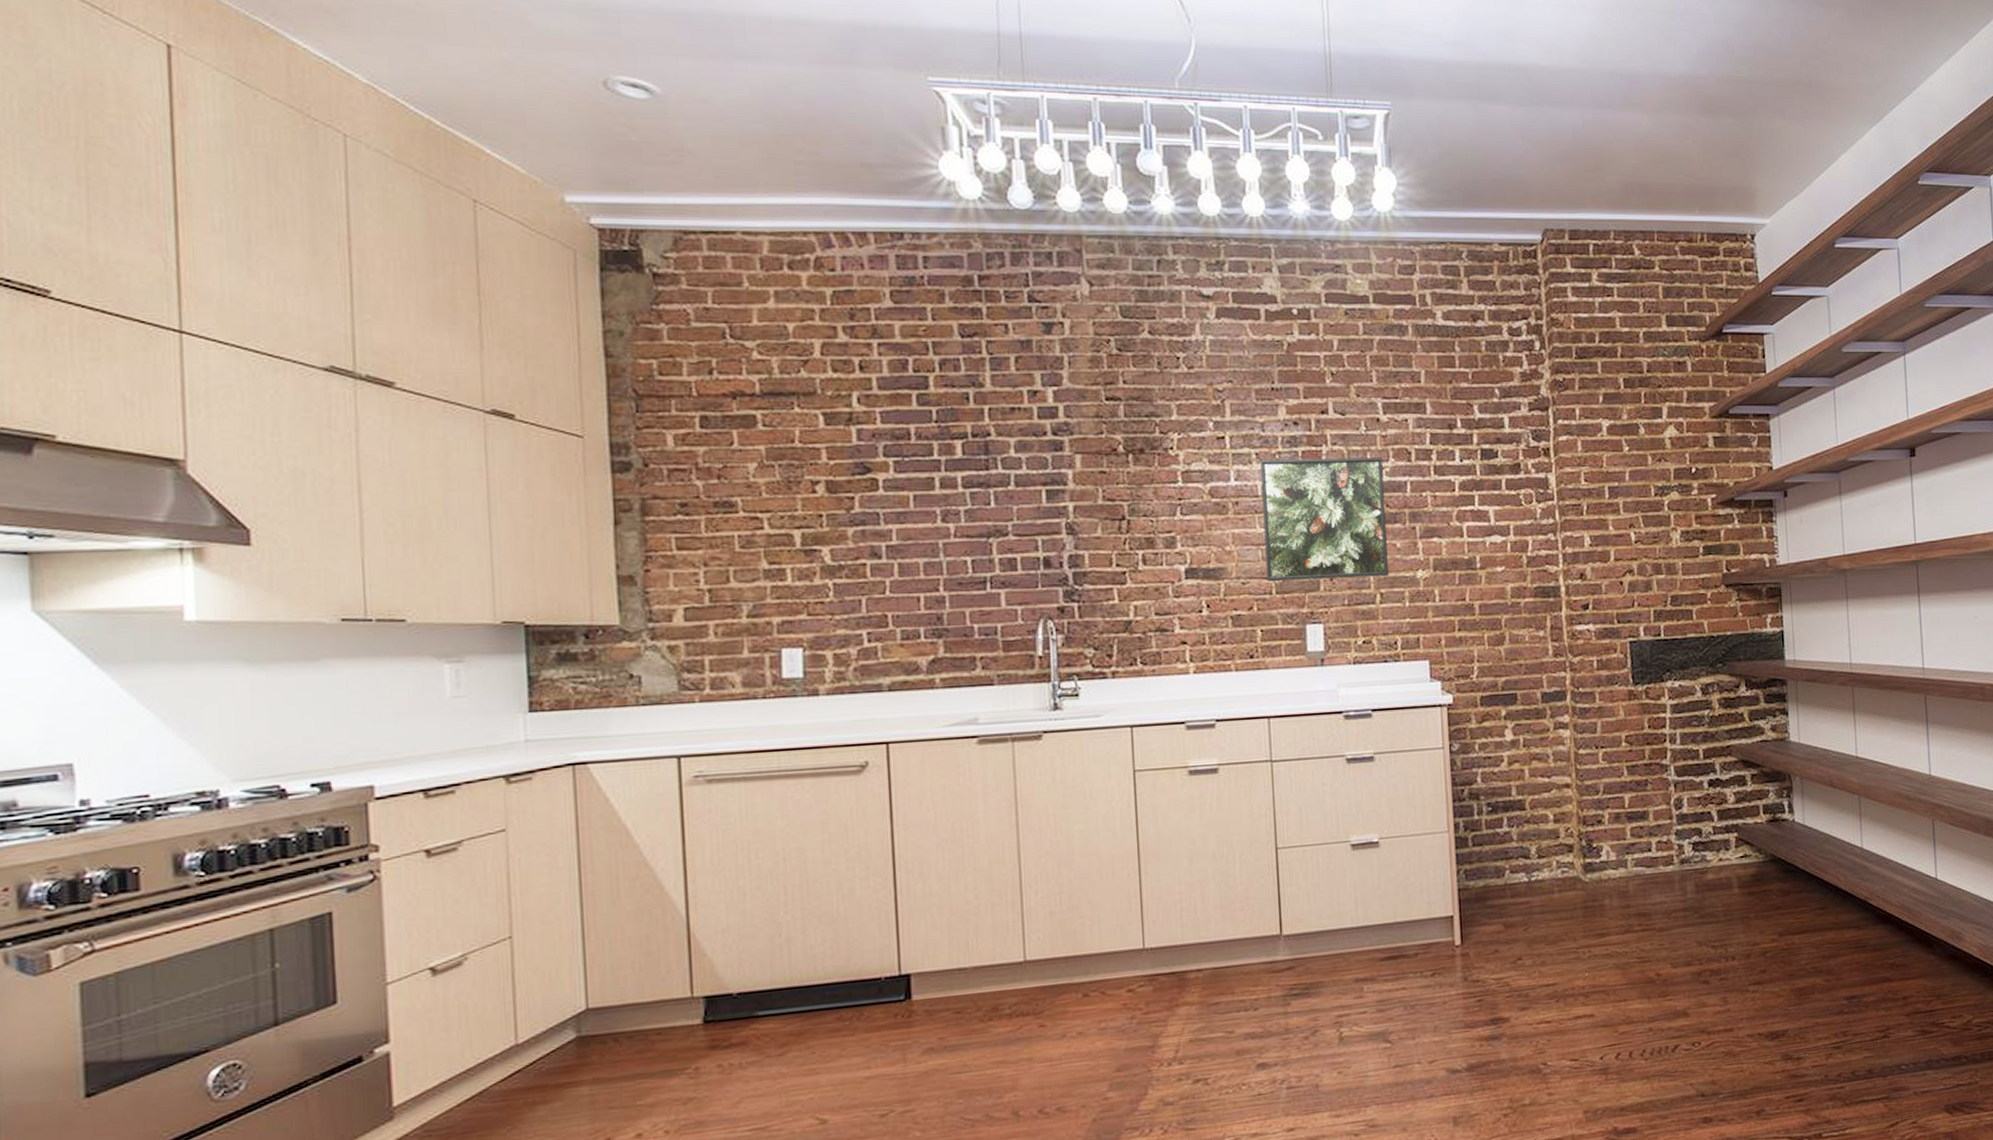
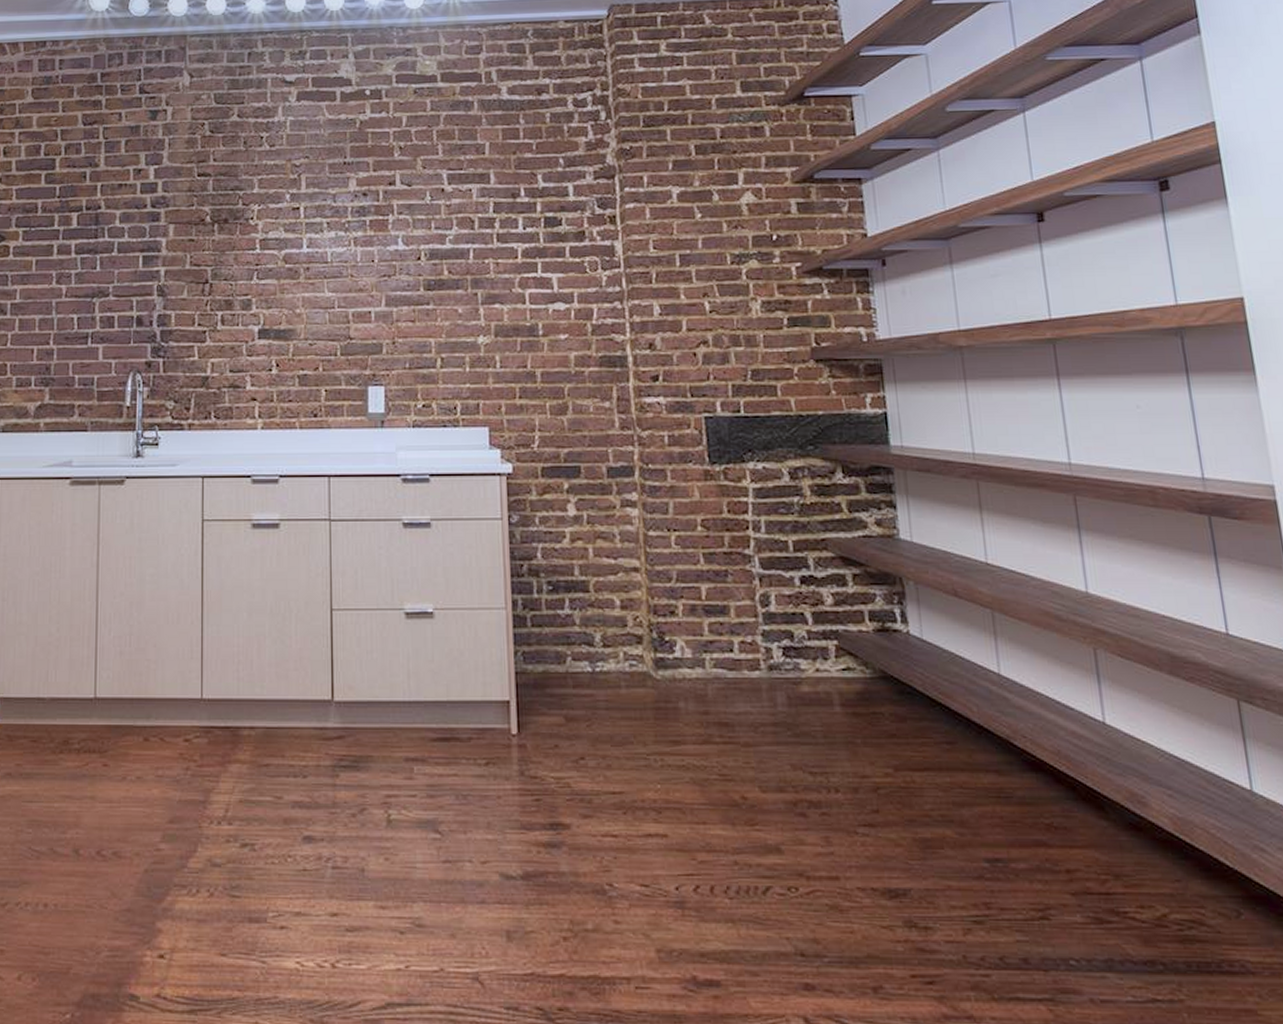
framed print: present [1260,458,1389,581] -> none [331,226,450,343]

